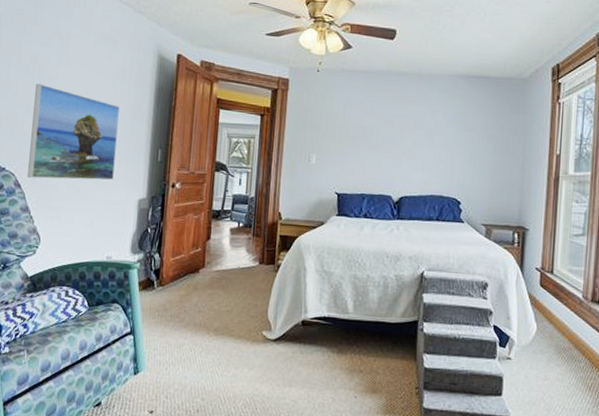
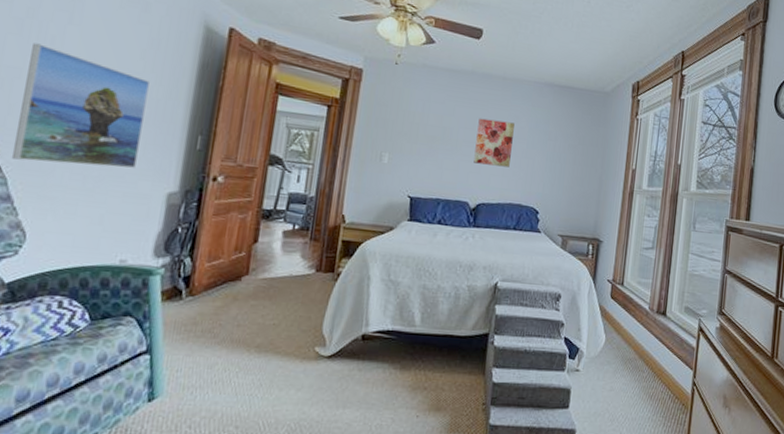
wall art: none [394,115,432,161] -> present [473,118,515,168]

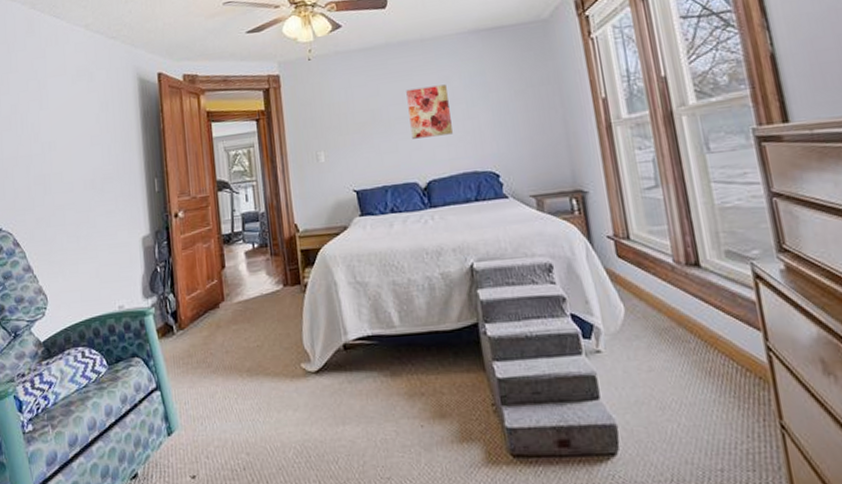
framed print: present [12,43,150,168] -> none [20,132,113,235]

